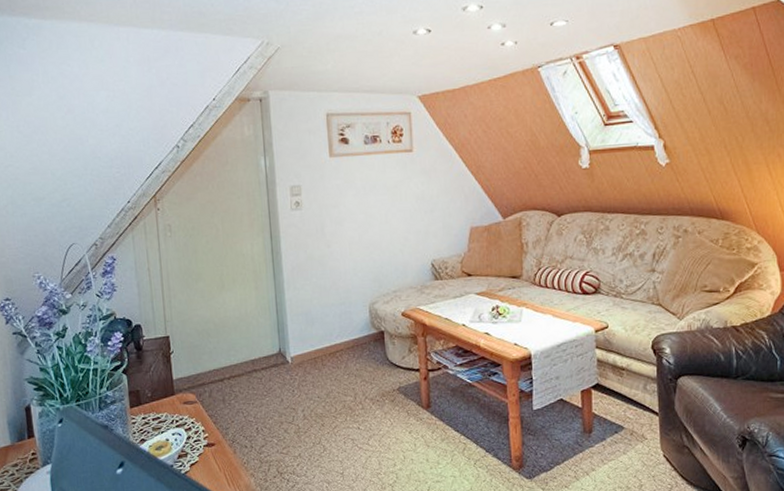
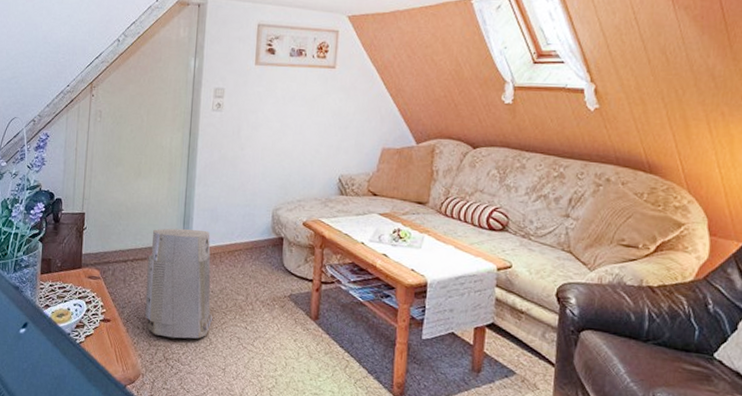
air purifier: none [245,336,324,452] -> present [144,228,213,339]

